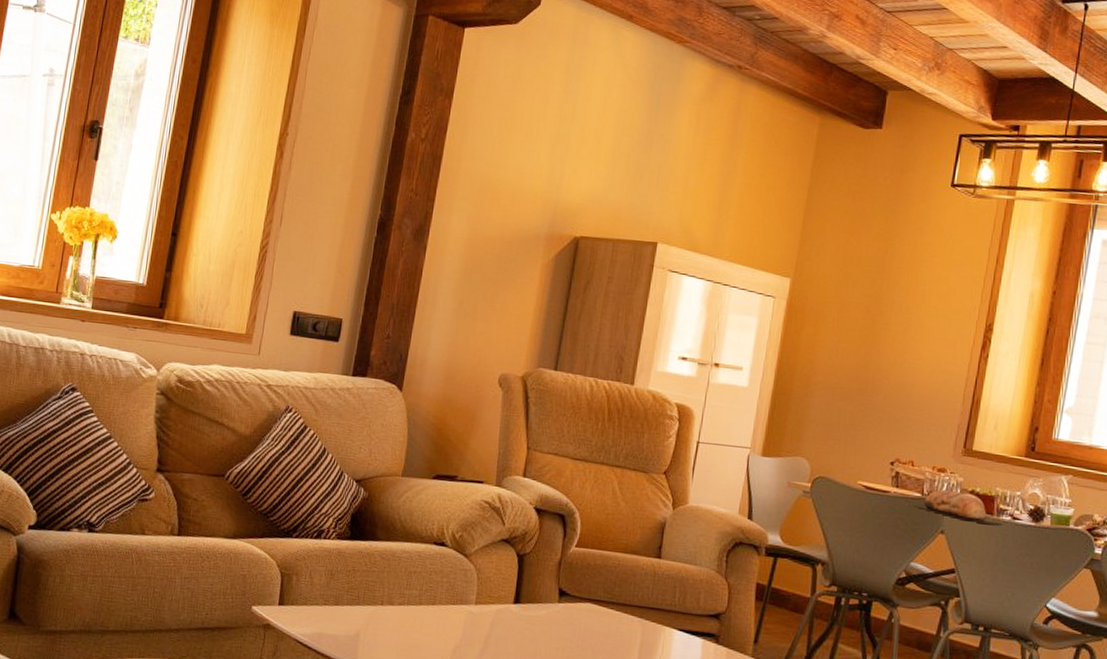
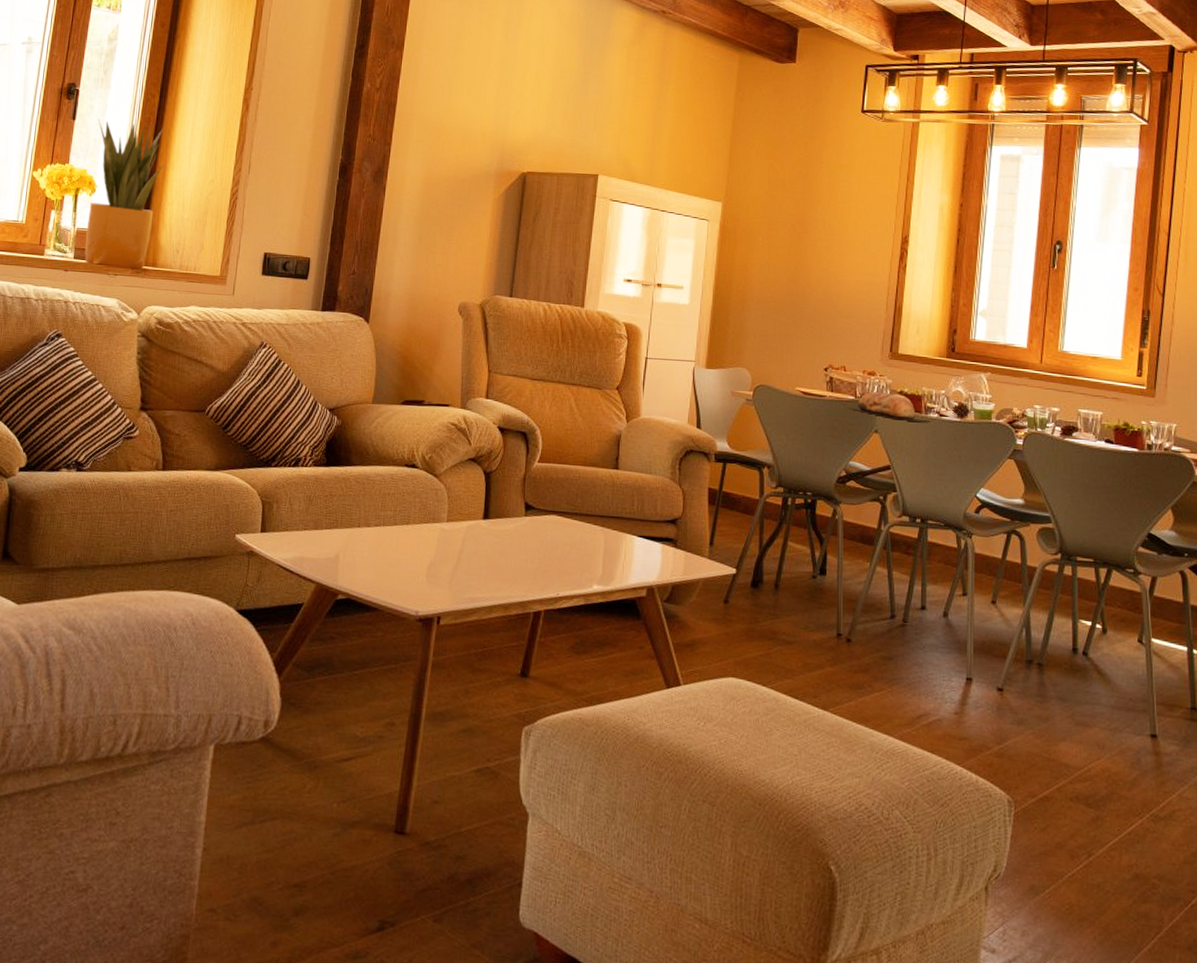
planter: none [102,160,191,324] -> present [84,119,164,270]

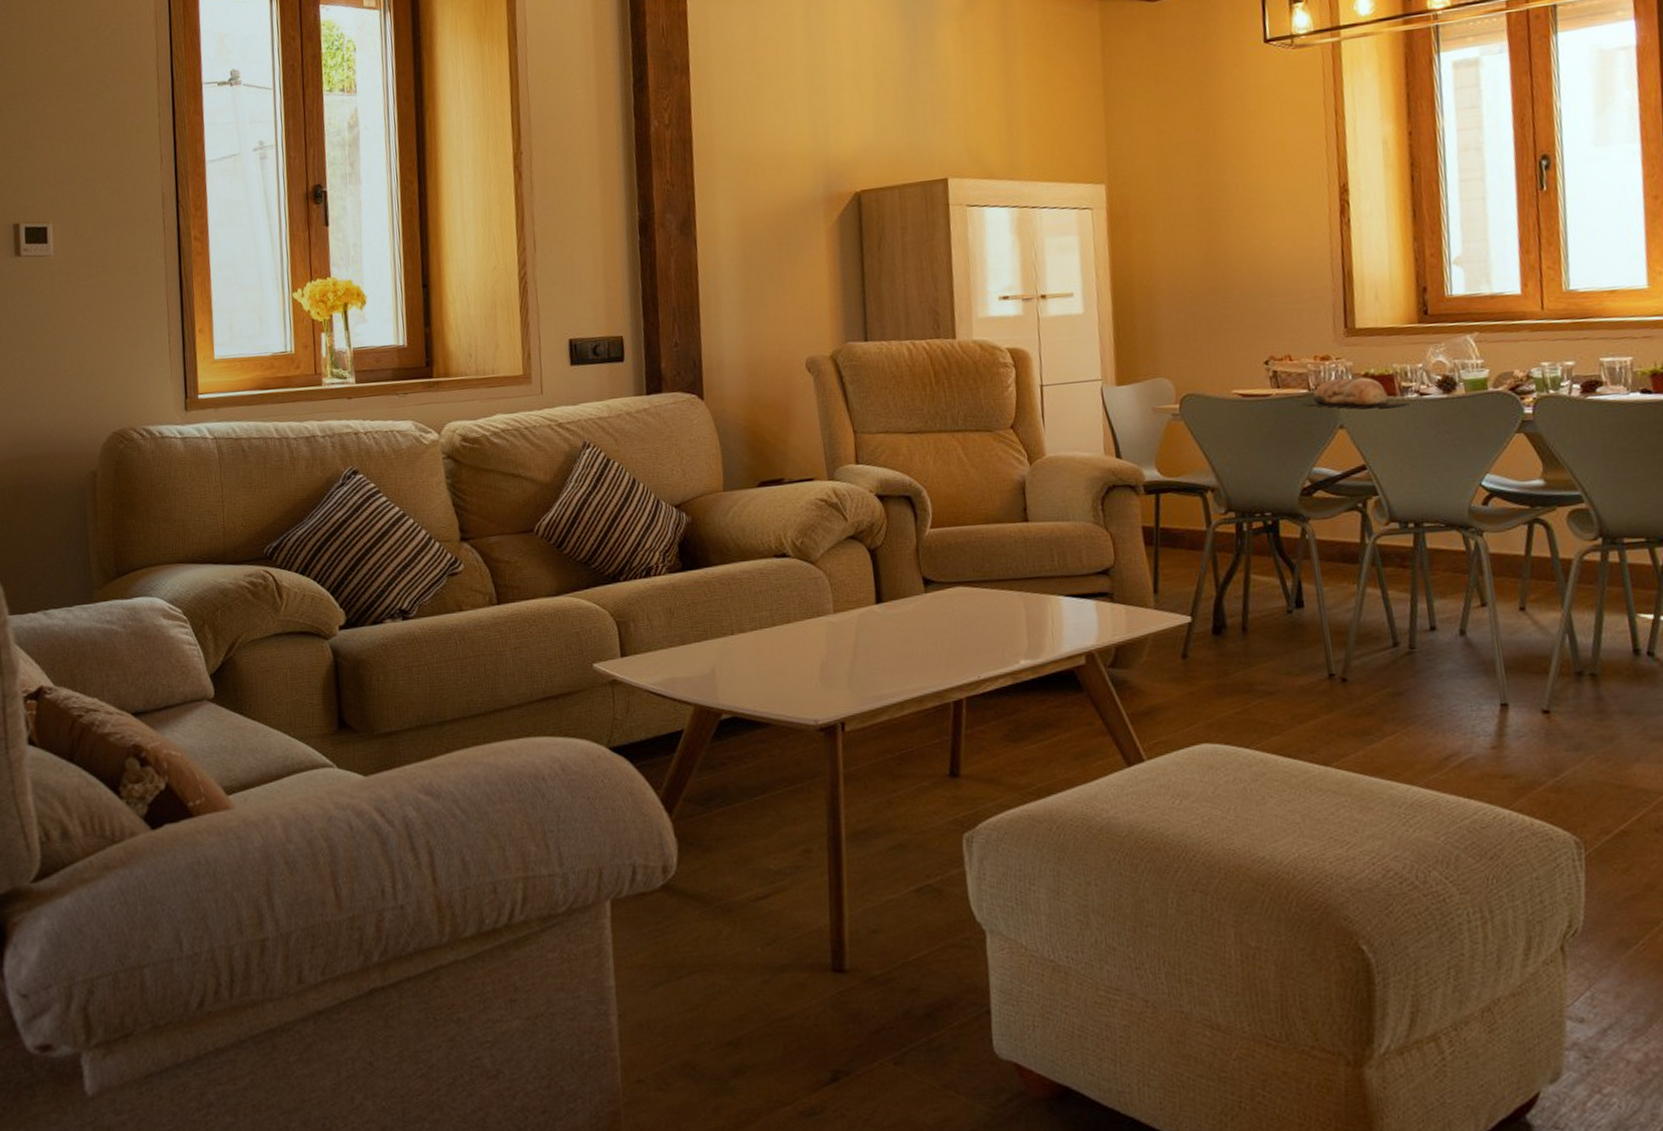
planter: present [84,119,164,270] -> none [353,212,437,387]

